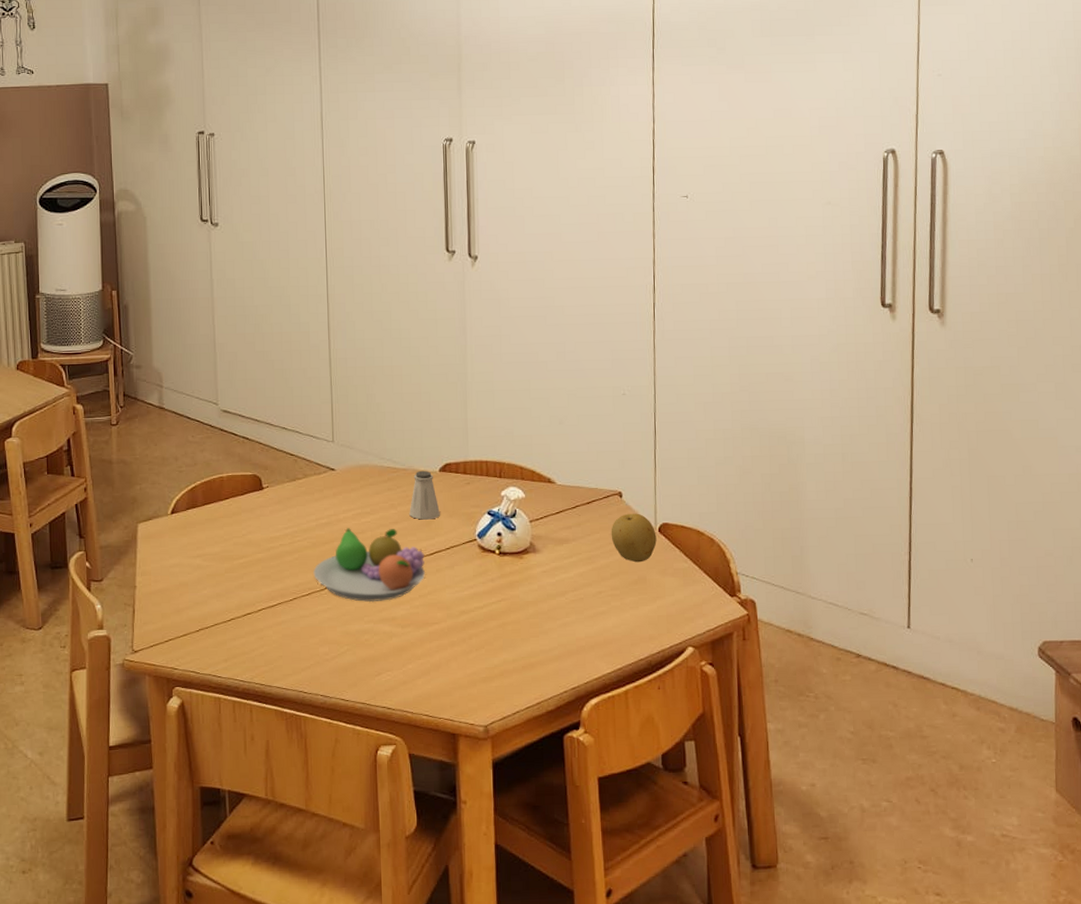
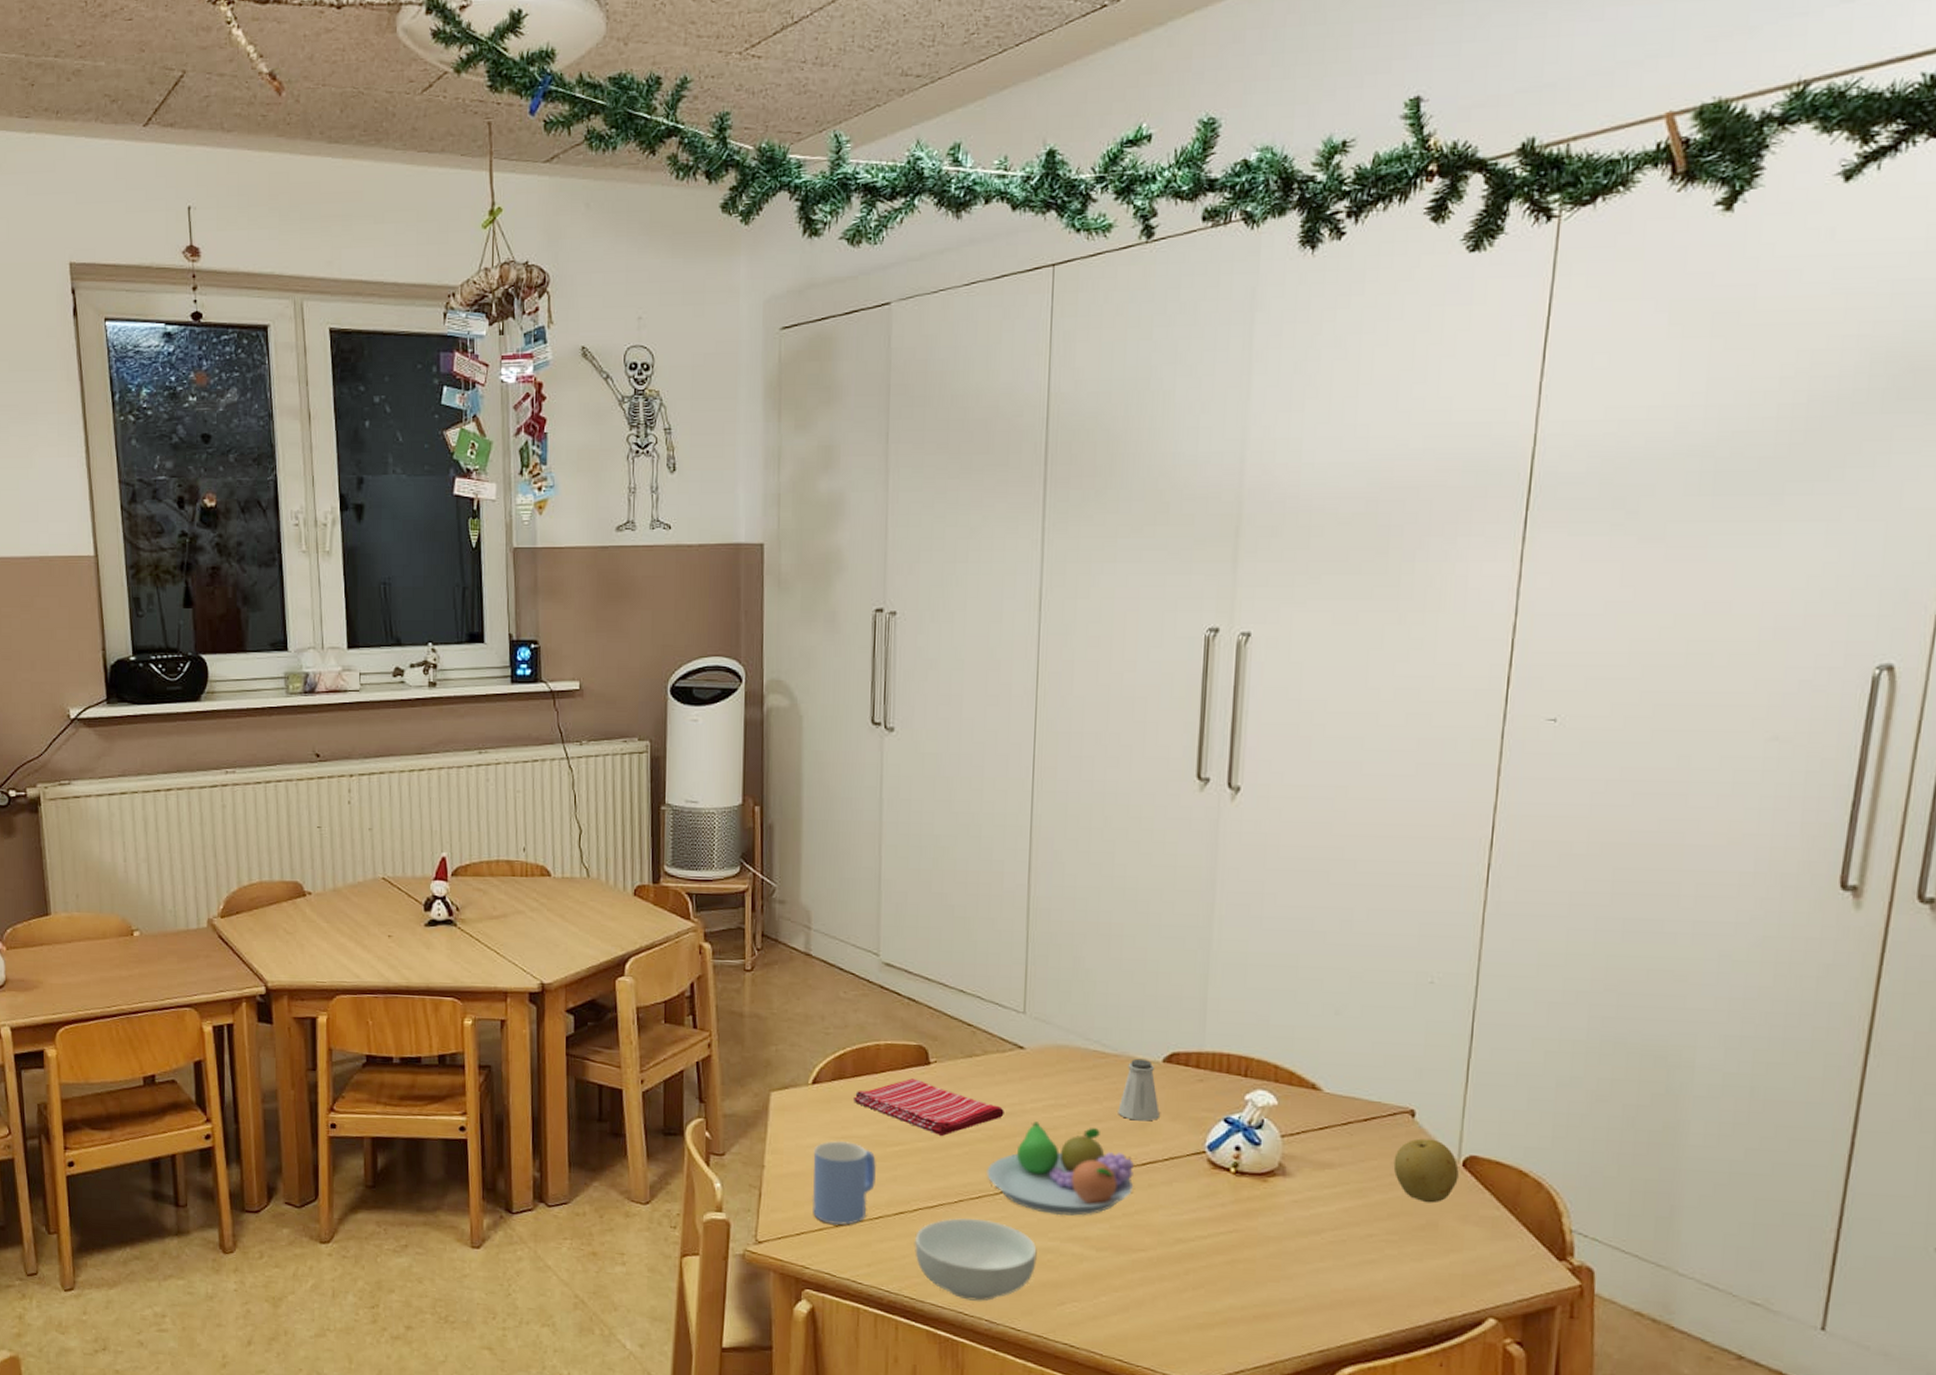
mug: none [175,558,227,629] -> present [812,1140,876,1225]
dish towel: none [205,502,323,548] -> present [854,1078,1004,1137]
cereal bowl: none [260,612,357,680] -> present [913,1218,1037,1301]

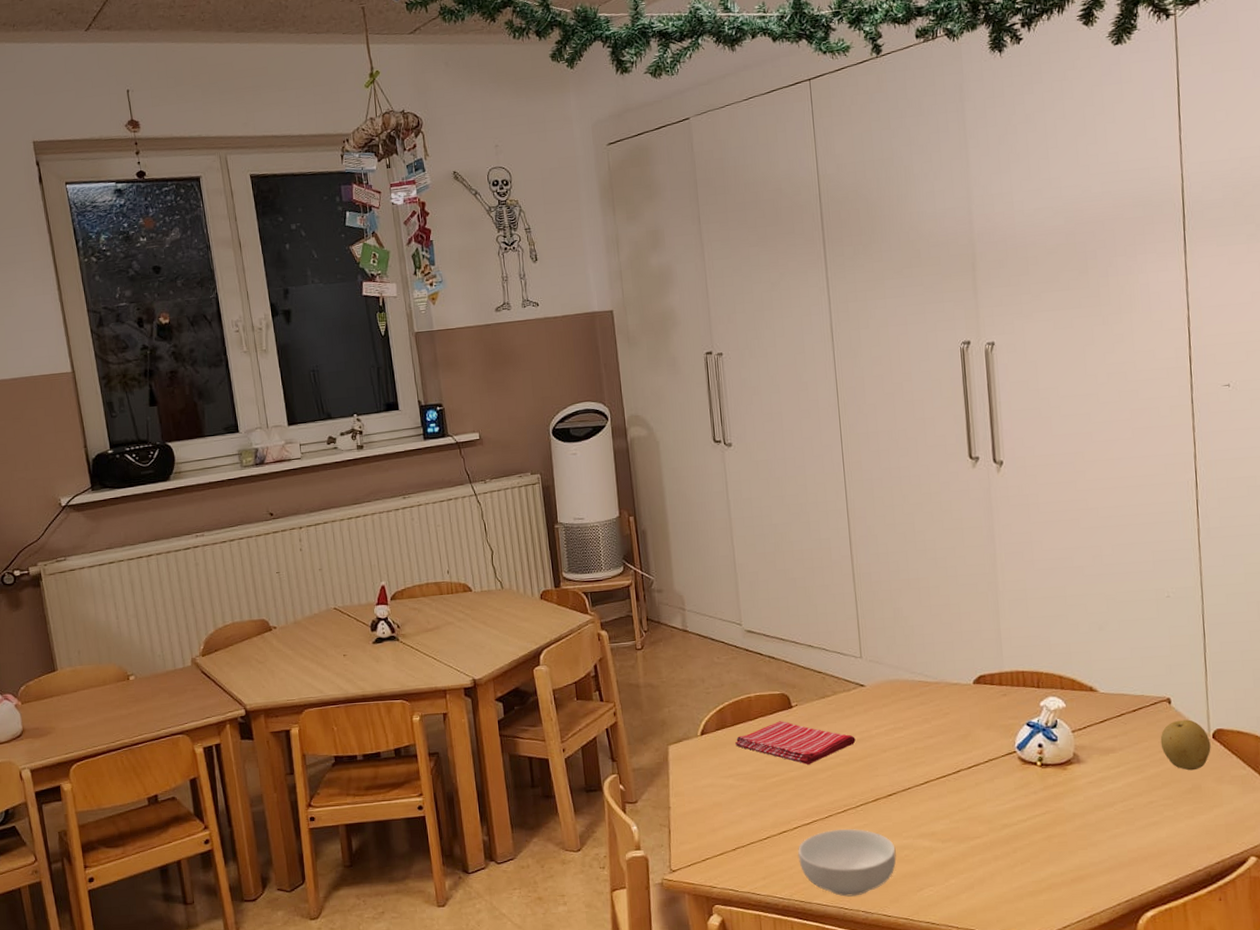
mug: present [812,1140,876,1225] -> none [708,778,761,848]
fruit bowl: present [987,1121,1134,1216] -> none [848,743,965,818]
saltshaker: present [1118,1058,1160,1121] -> none [944,683,976,734]

